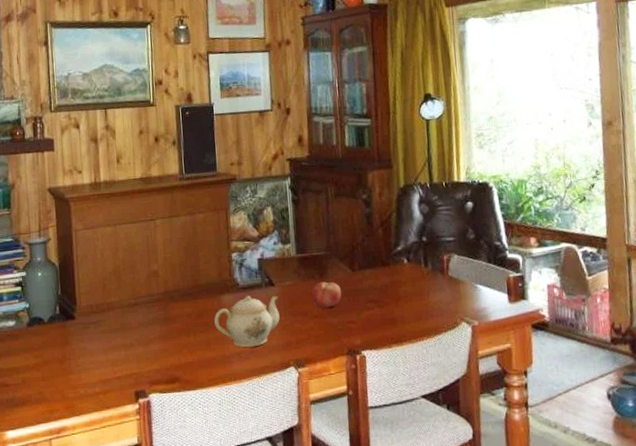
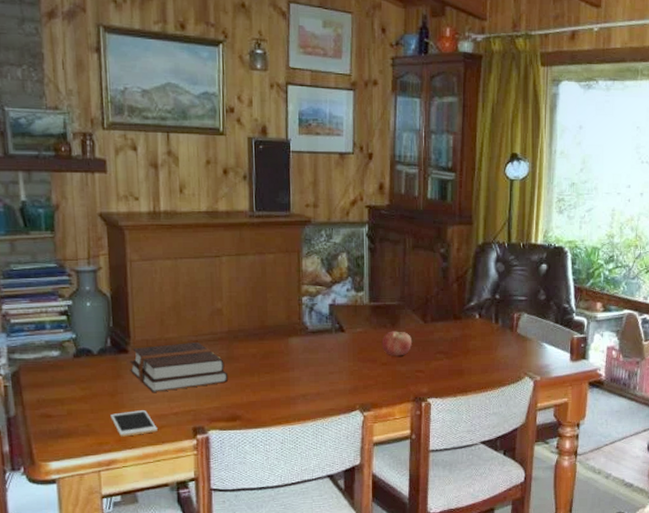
cell phone: none [60,376,103,404] -> present [110,410,158,437]
hardback book: none [76,305,167,357] -> present [129,342,229,392]
teapot: present [214,296,280,348] -> none [280,340,348,390]

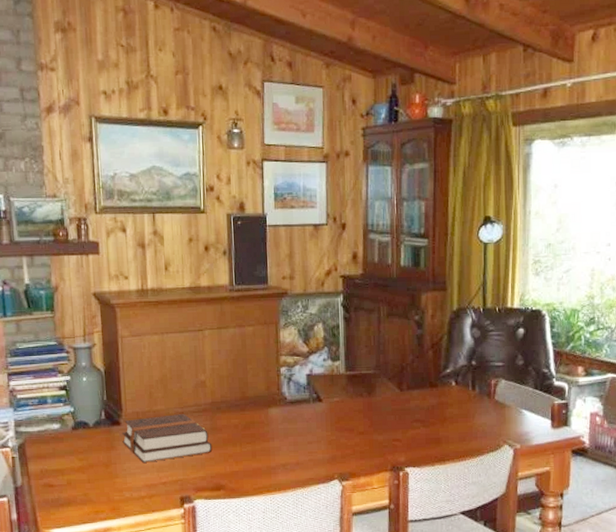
cell phone: present [110,410,158,437] -> none [105,480,148,506]
fruit: present [381,331,411,356] -> none [358,400,388,425]

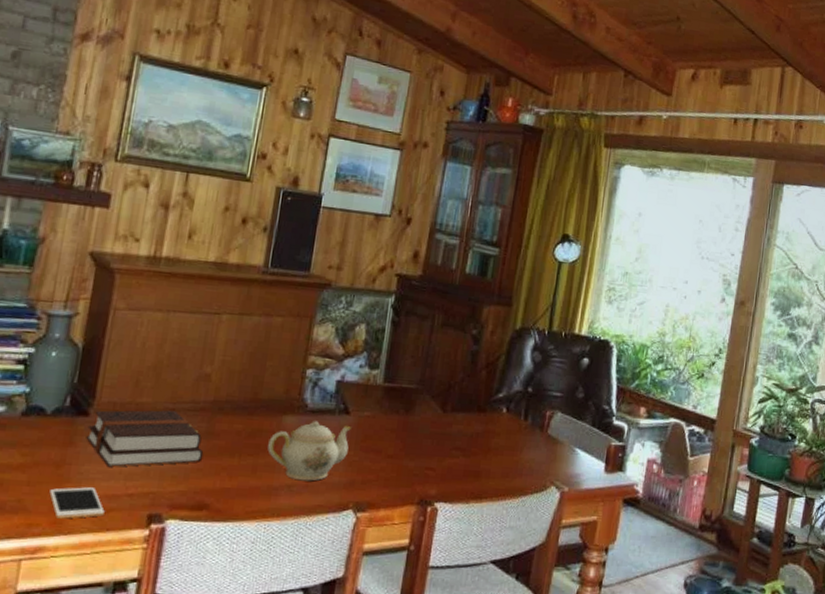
cell phone: none [105,480,148,506] -> present [49,487,105,519]
teapot: none [261,410,326,460] -> present [267,421,351,481]

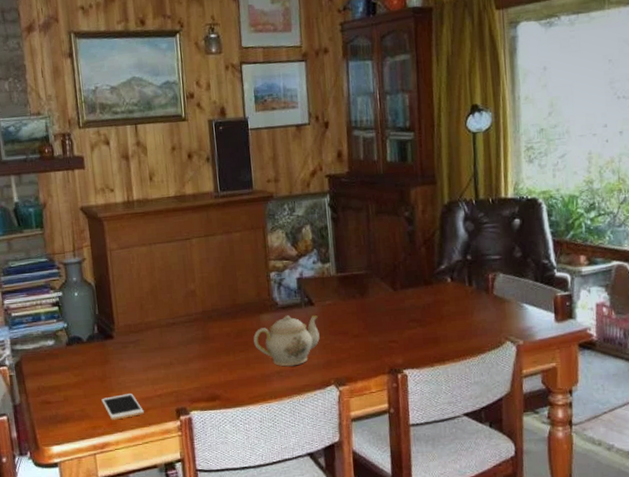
hardback book: present [86,410,204,467] -> none [115,325,206,376]

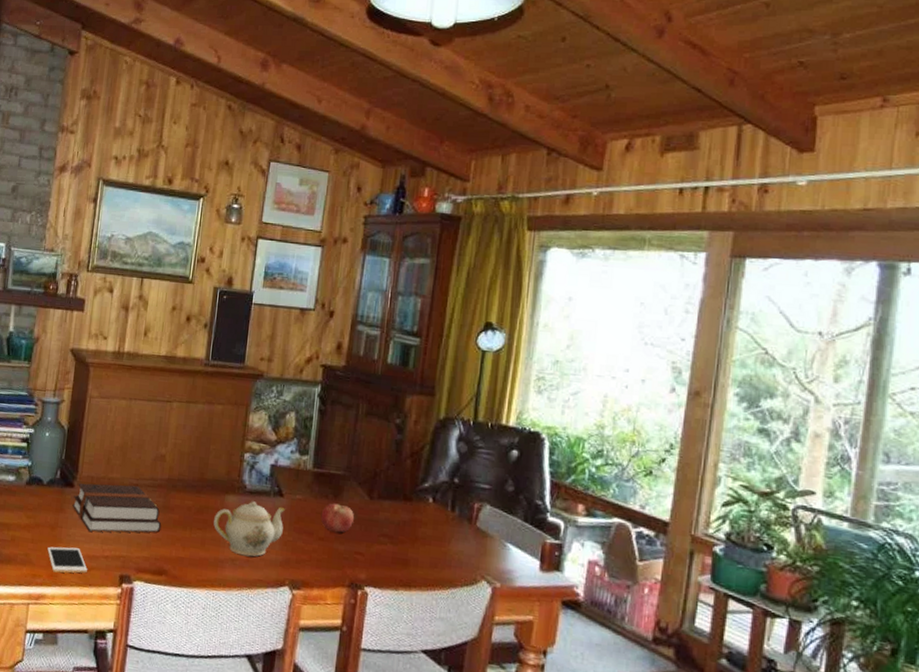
hardback book: none [115,325,206,376] -> present [72,483,162,533]
fruit: none [352,301,383,328] -> present [320,503,354,533]

